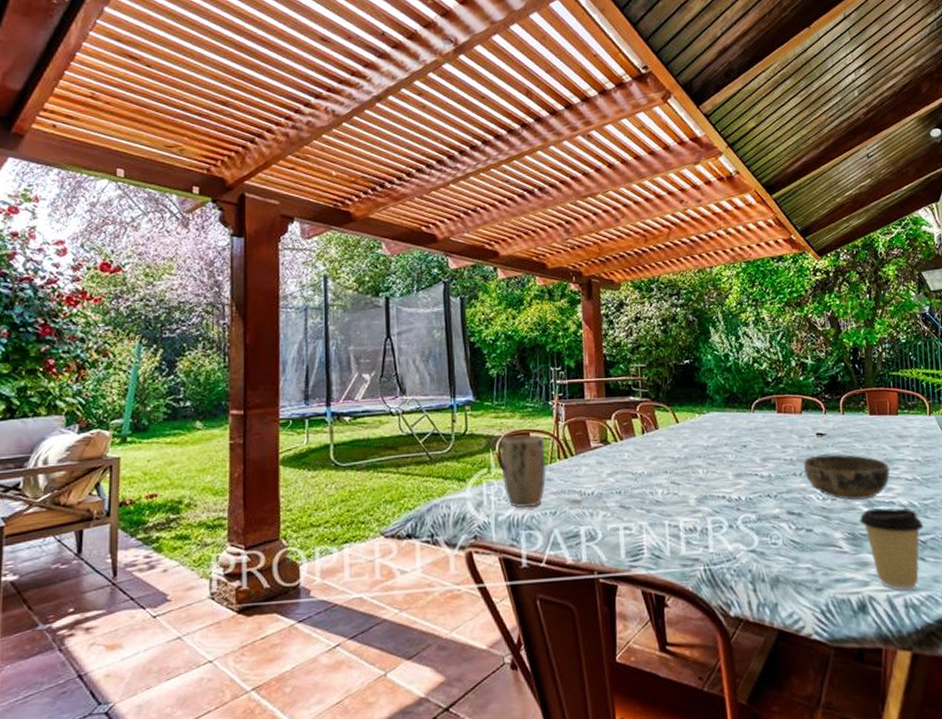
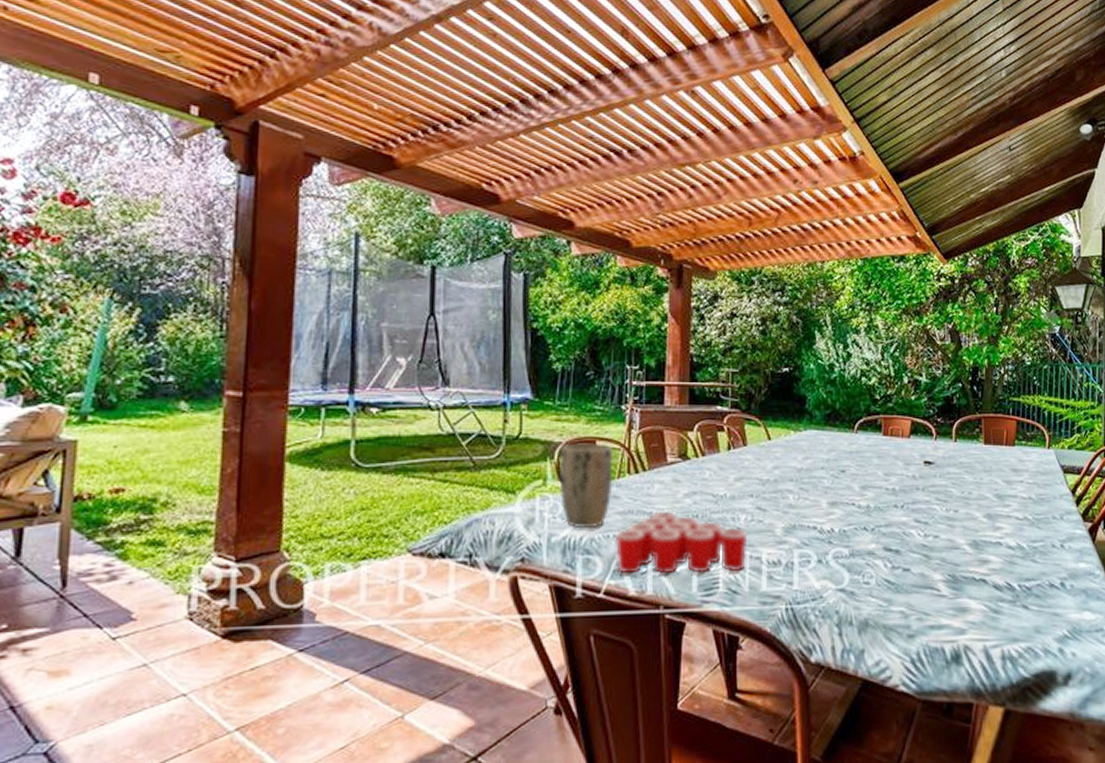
cup: none [551,489,666,545] -> present [614,511,748,574]
bowl: present [804,453,890,500] -> none [907,486,1000,539]
coffee cup: present [859,508,924,591] -> none [962,548,1030,642]

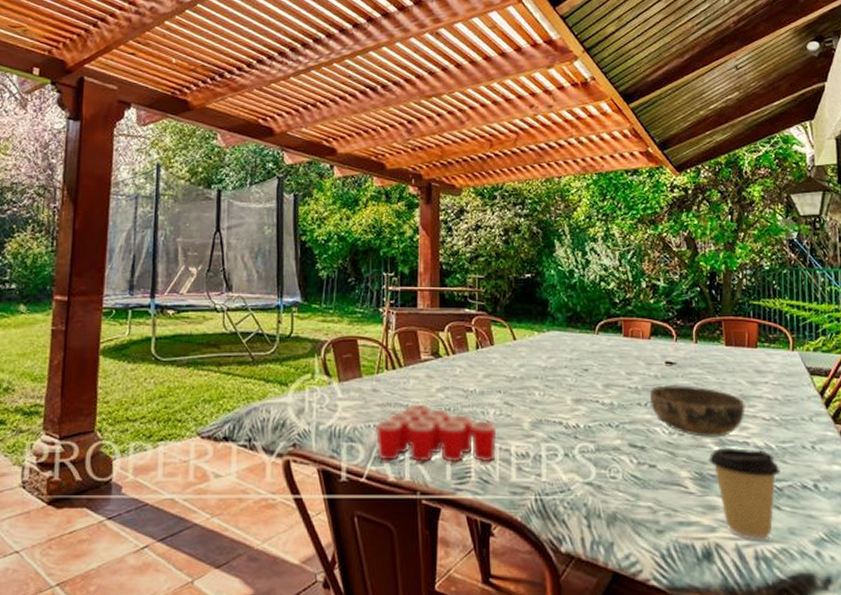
plant pot: present [558,443,613,527] -> none [324,341,373,417]
bowl: none [907,486,1000,539] -> present [650,385,745,437]
coffee cup: none [962,548,1030,642] -> present [708,447,781,541]

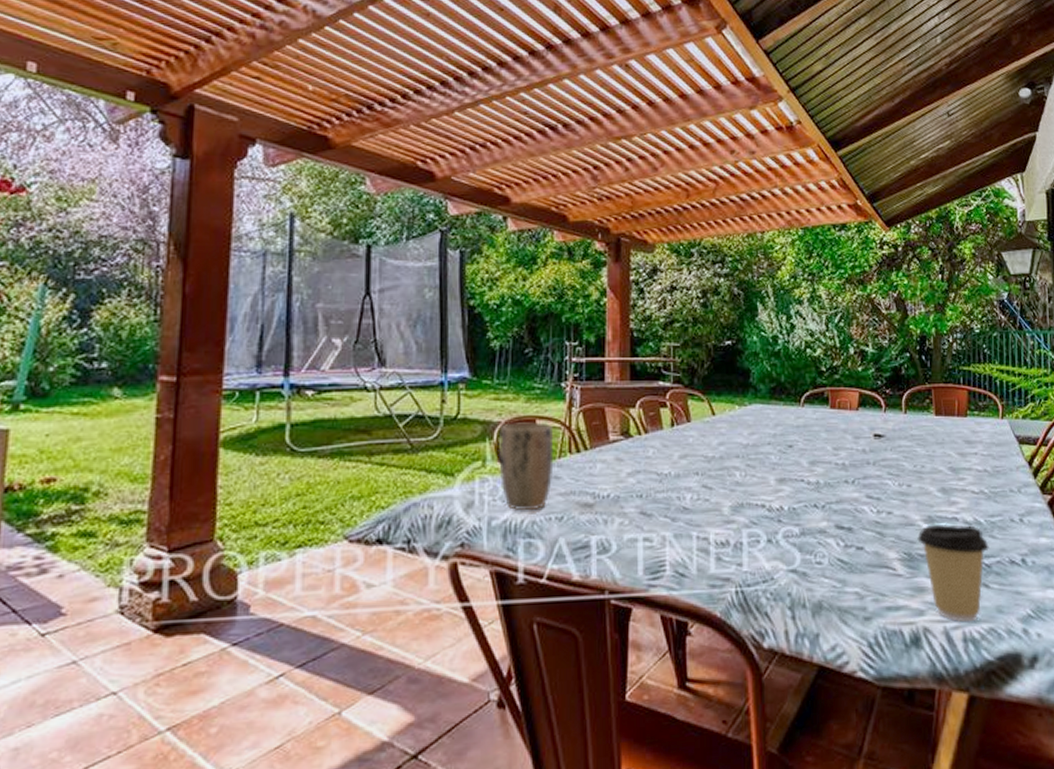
plant pot: none [324,341,373,417] -> present [497,422,554,510]
cup: present [375,404,497,462] -> none [557,491,694,557]
bowl: present [650,385,745,437] -> none [858,459,955,515]

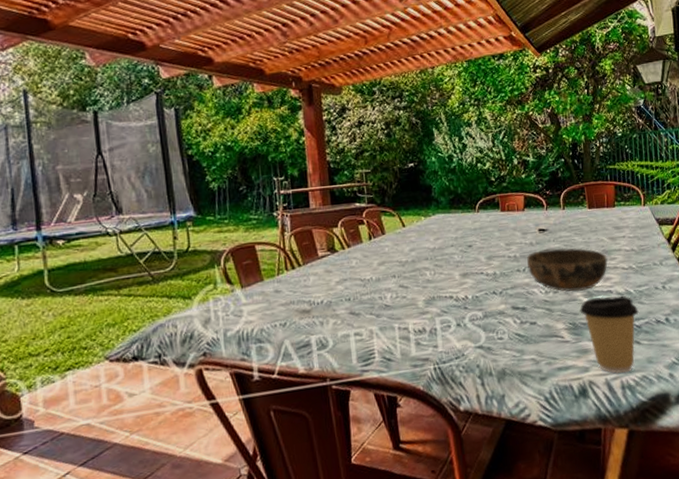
plant pot: present [497,422,554,510] -> none [225,247,275,322]
bowl: none [858,459,955,515] -> present [527,247,608,292]

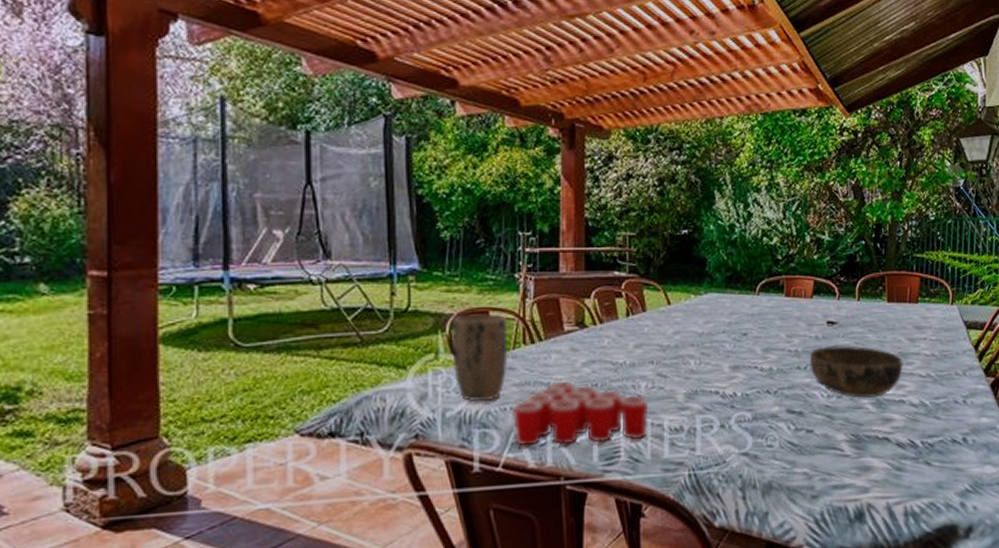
plant pot: none [225,247,275,322] -> present [450,314,508,401]
cup: none [281,297,396,355] -> present [512,380,649,446]
coffee cup: present [579,295,639,374] -> none [865,407,933,498]

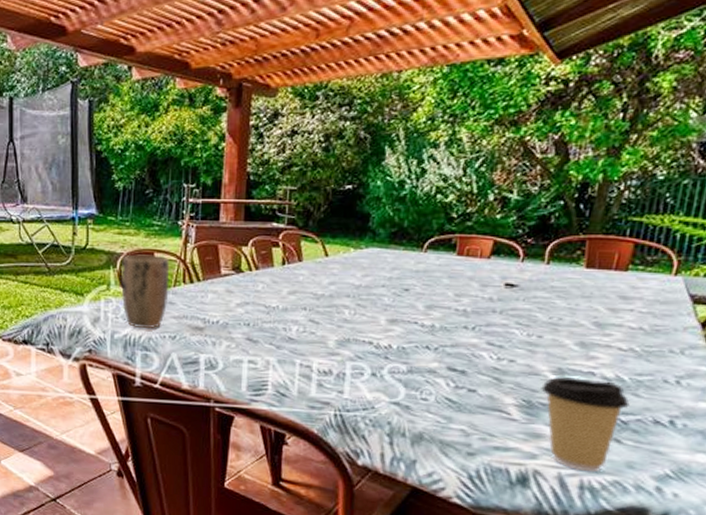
cup: present [512,380,649,446] -> none [170,317,299,377]
bowl: present [810,345,903,398] -> none [479,309,599,366]
coffee cup: none [865,407,933,498] -> present [541,375,630,472]

